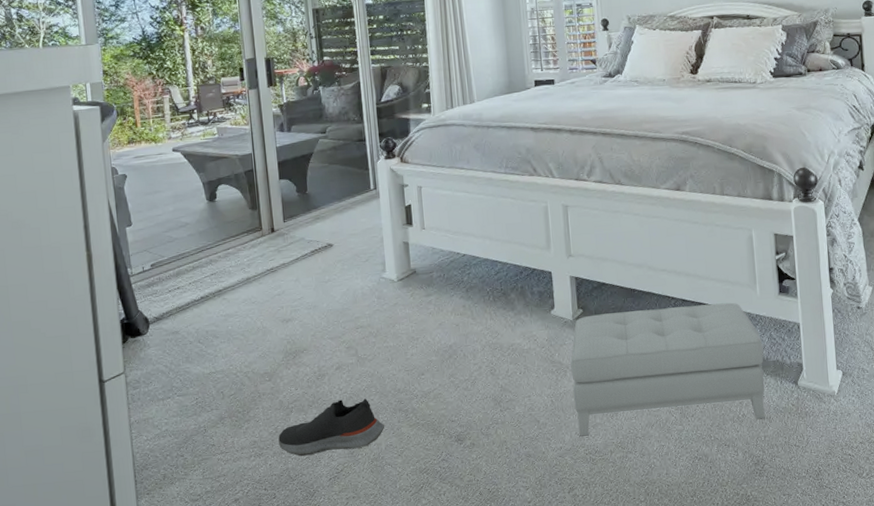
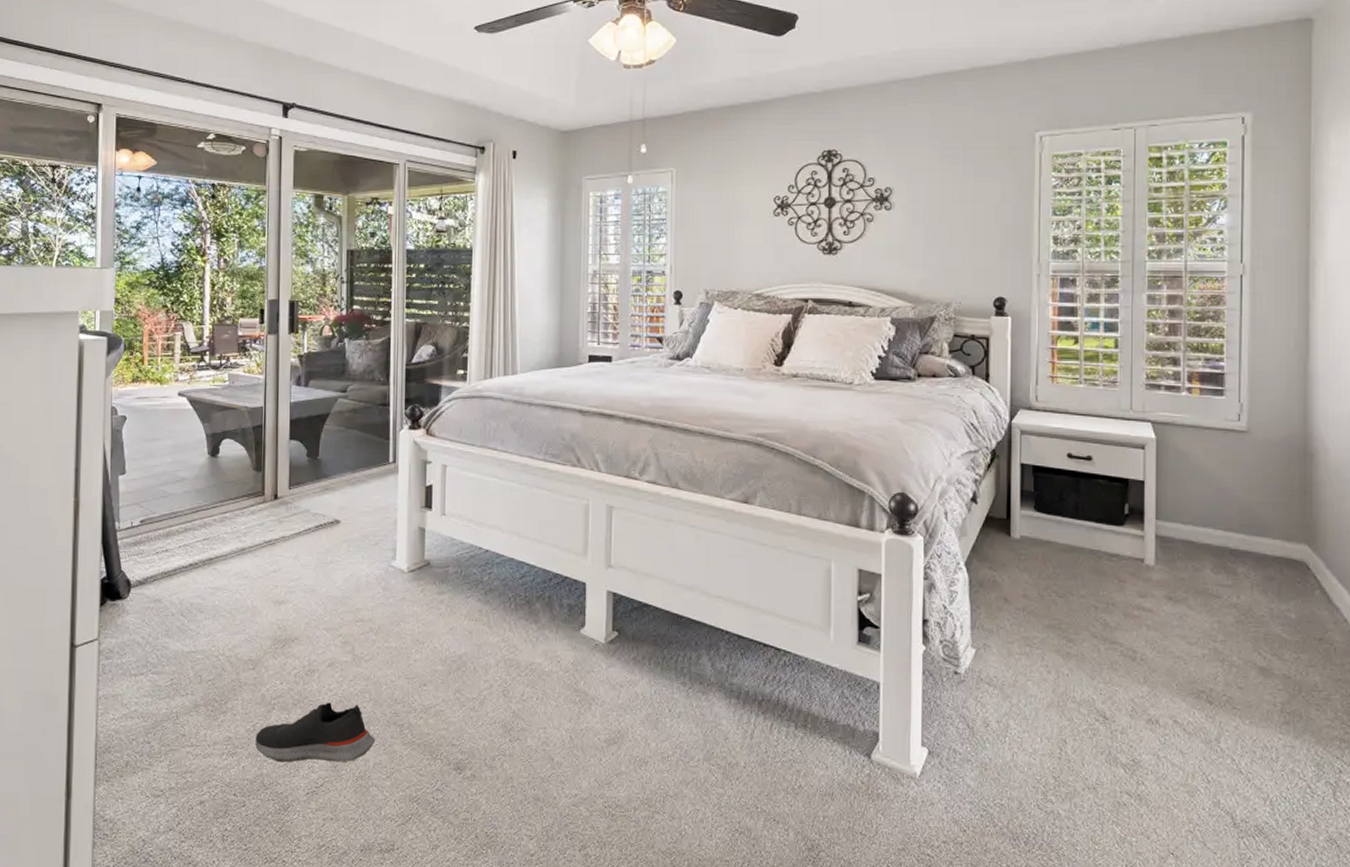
ottoman: present [570,302,765,436] -> none [596,640,832,794]

